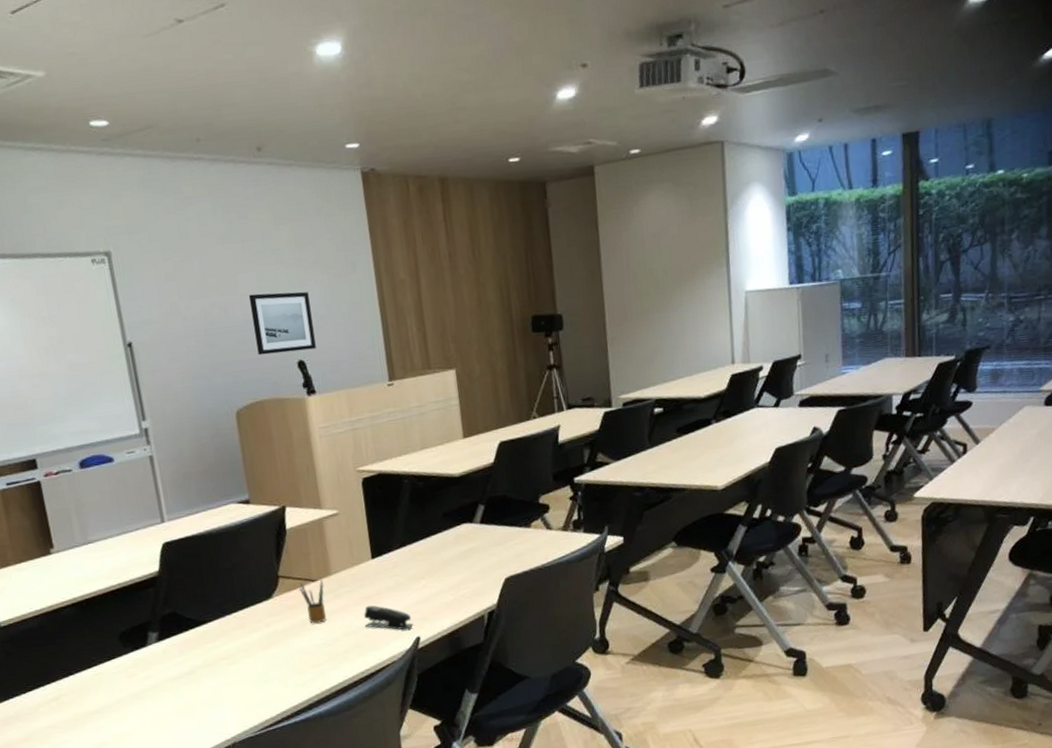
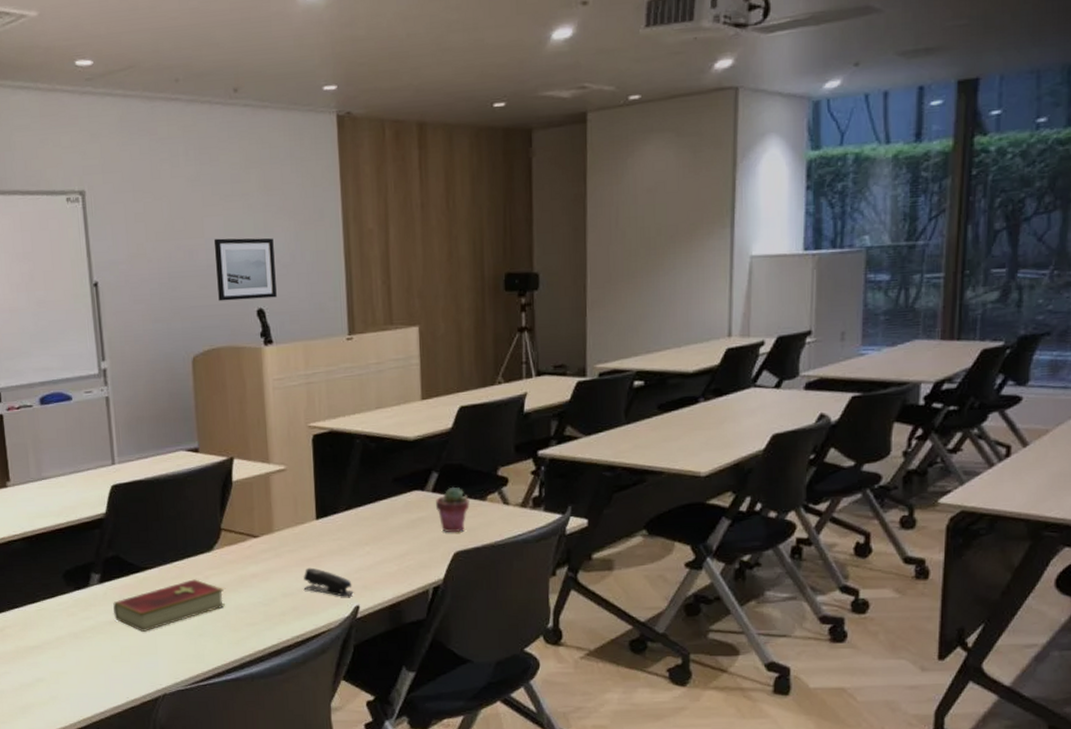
hardcover book: none [174,627,288,685] -> present [113,579,225,632]
pencil box: present [299,579,327,624] -> none [241,536,266,581]
potted succulent: none [484,517,516,560] -> present [436,486,470,533]

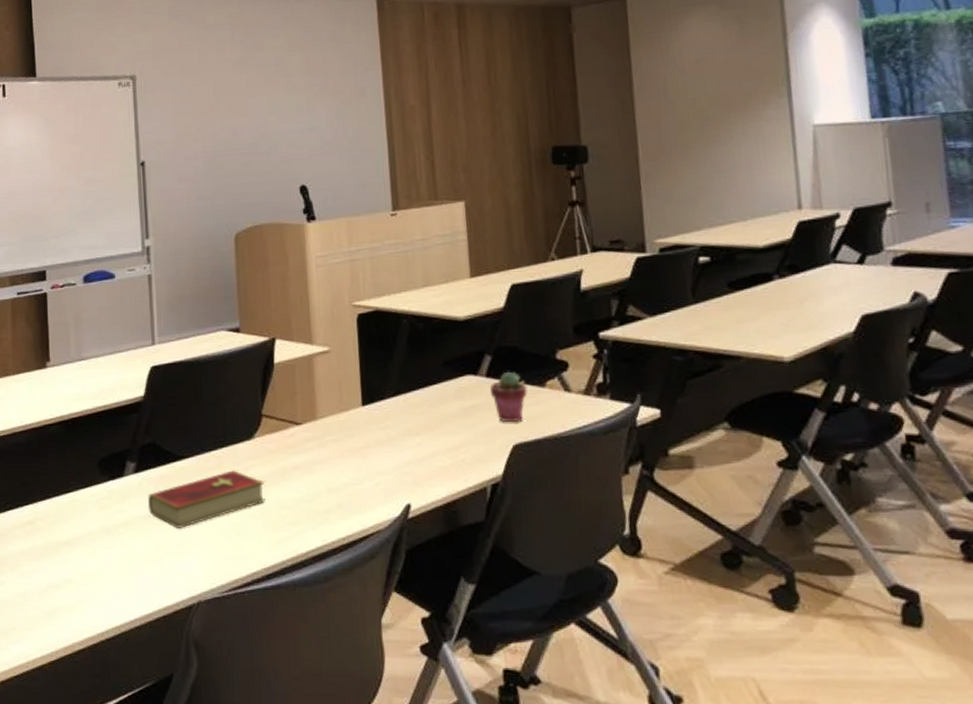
wall art: present [213,238,277,301] -> none [257,116,320,179]
stapler: present [303,567,354,597] -> none [349,459,404,494]

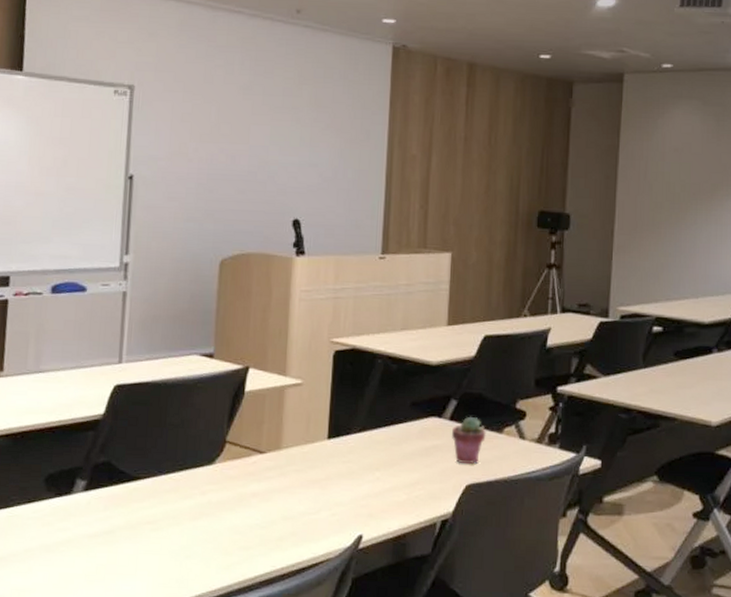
hardcover book: present [147,470,265,528] -> none [94,494,220,549]

